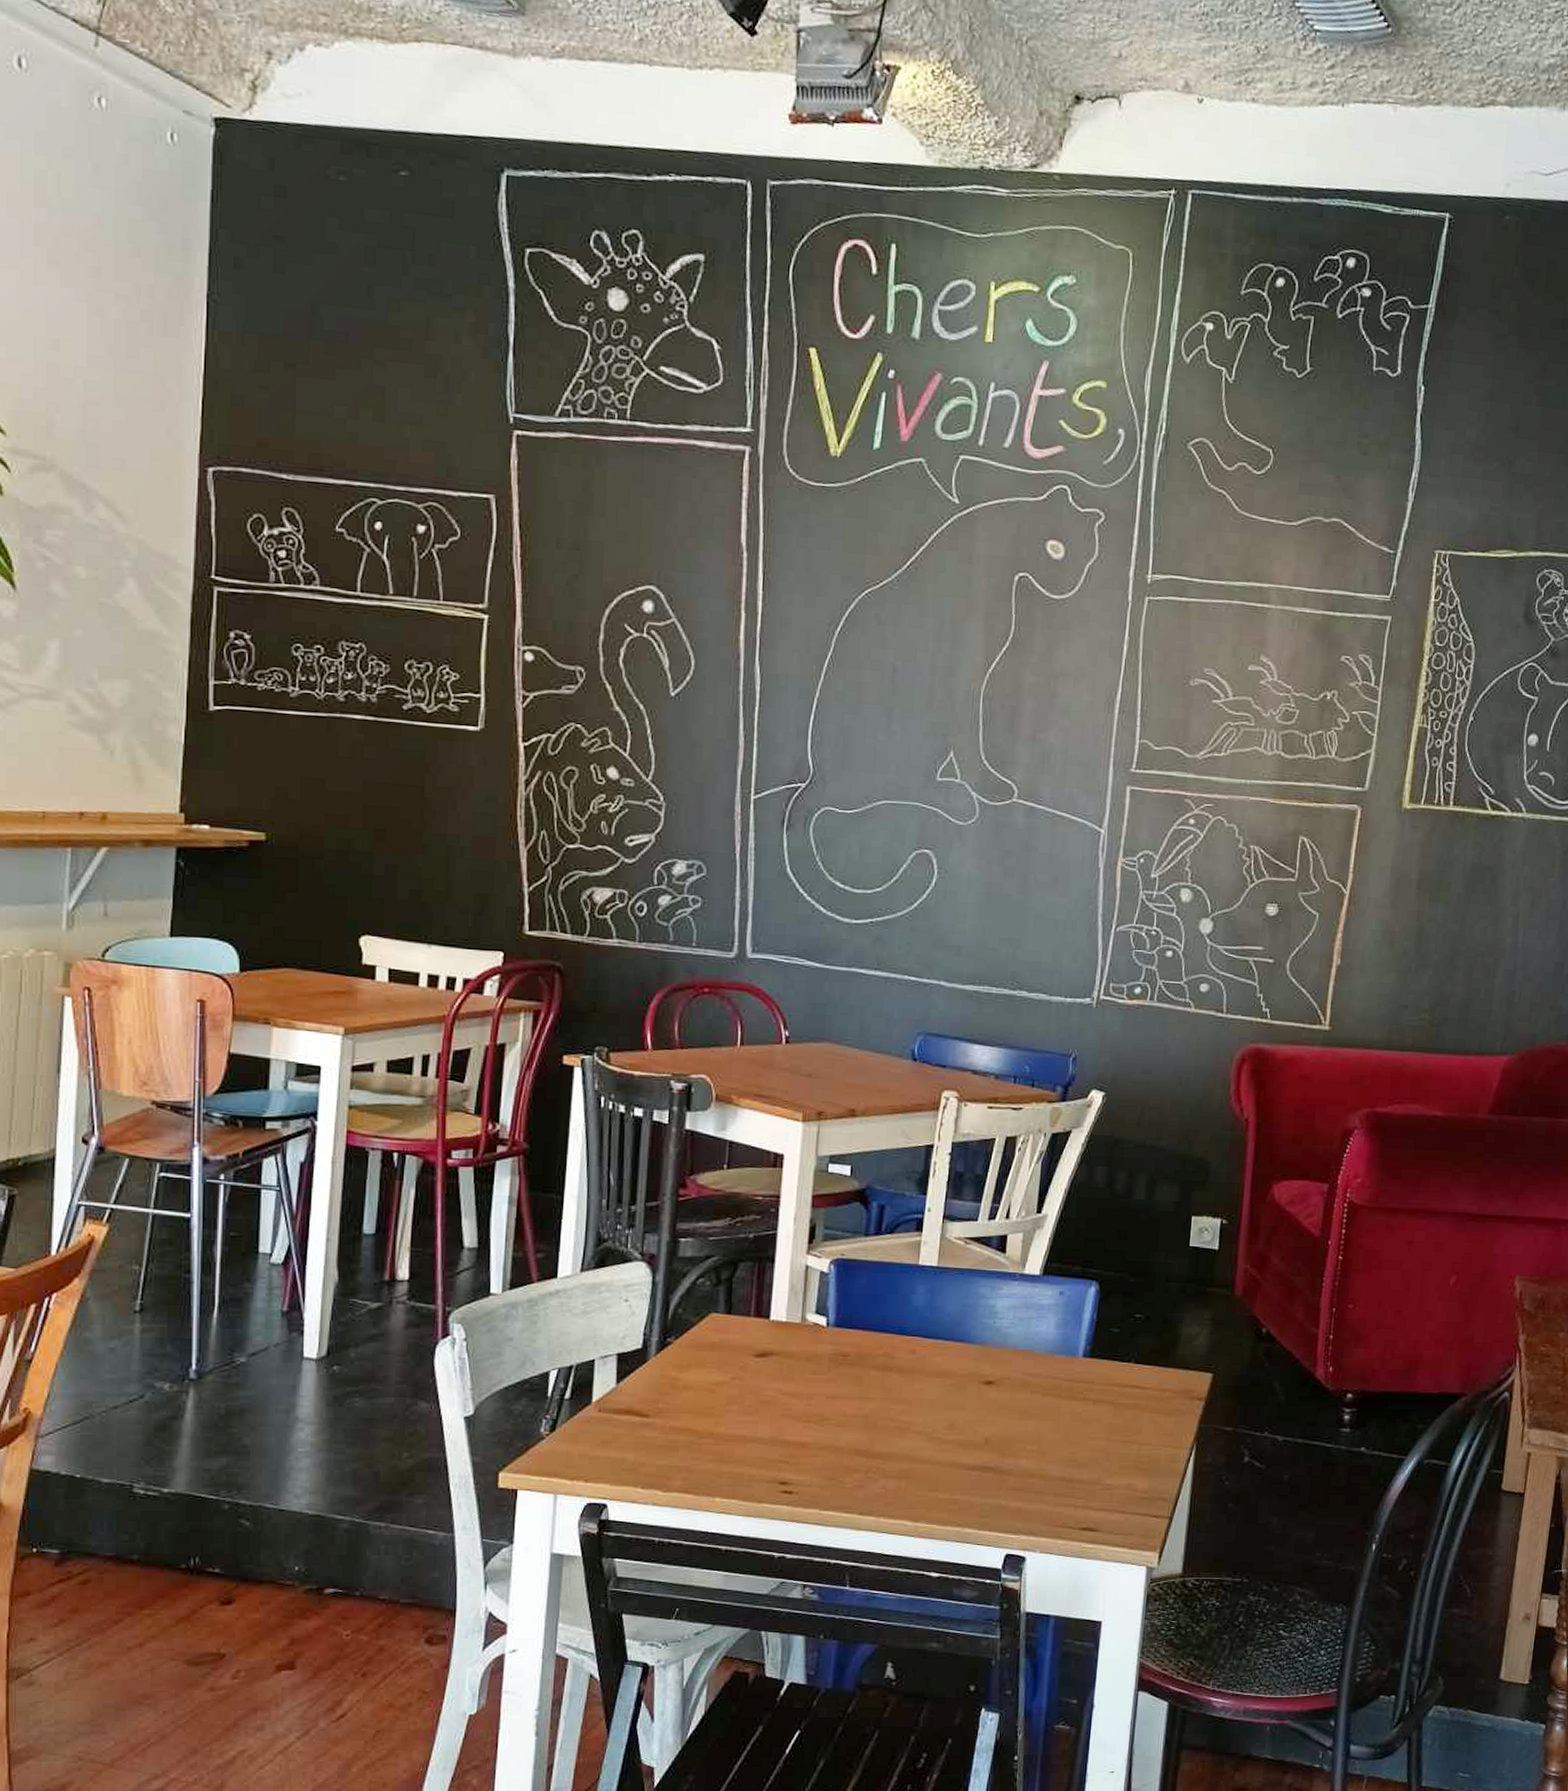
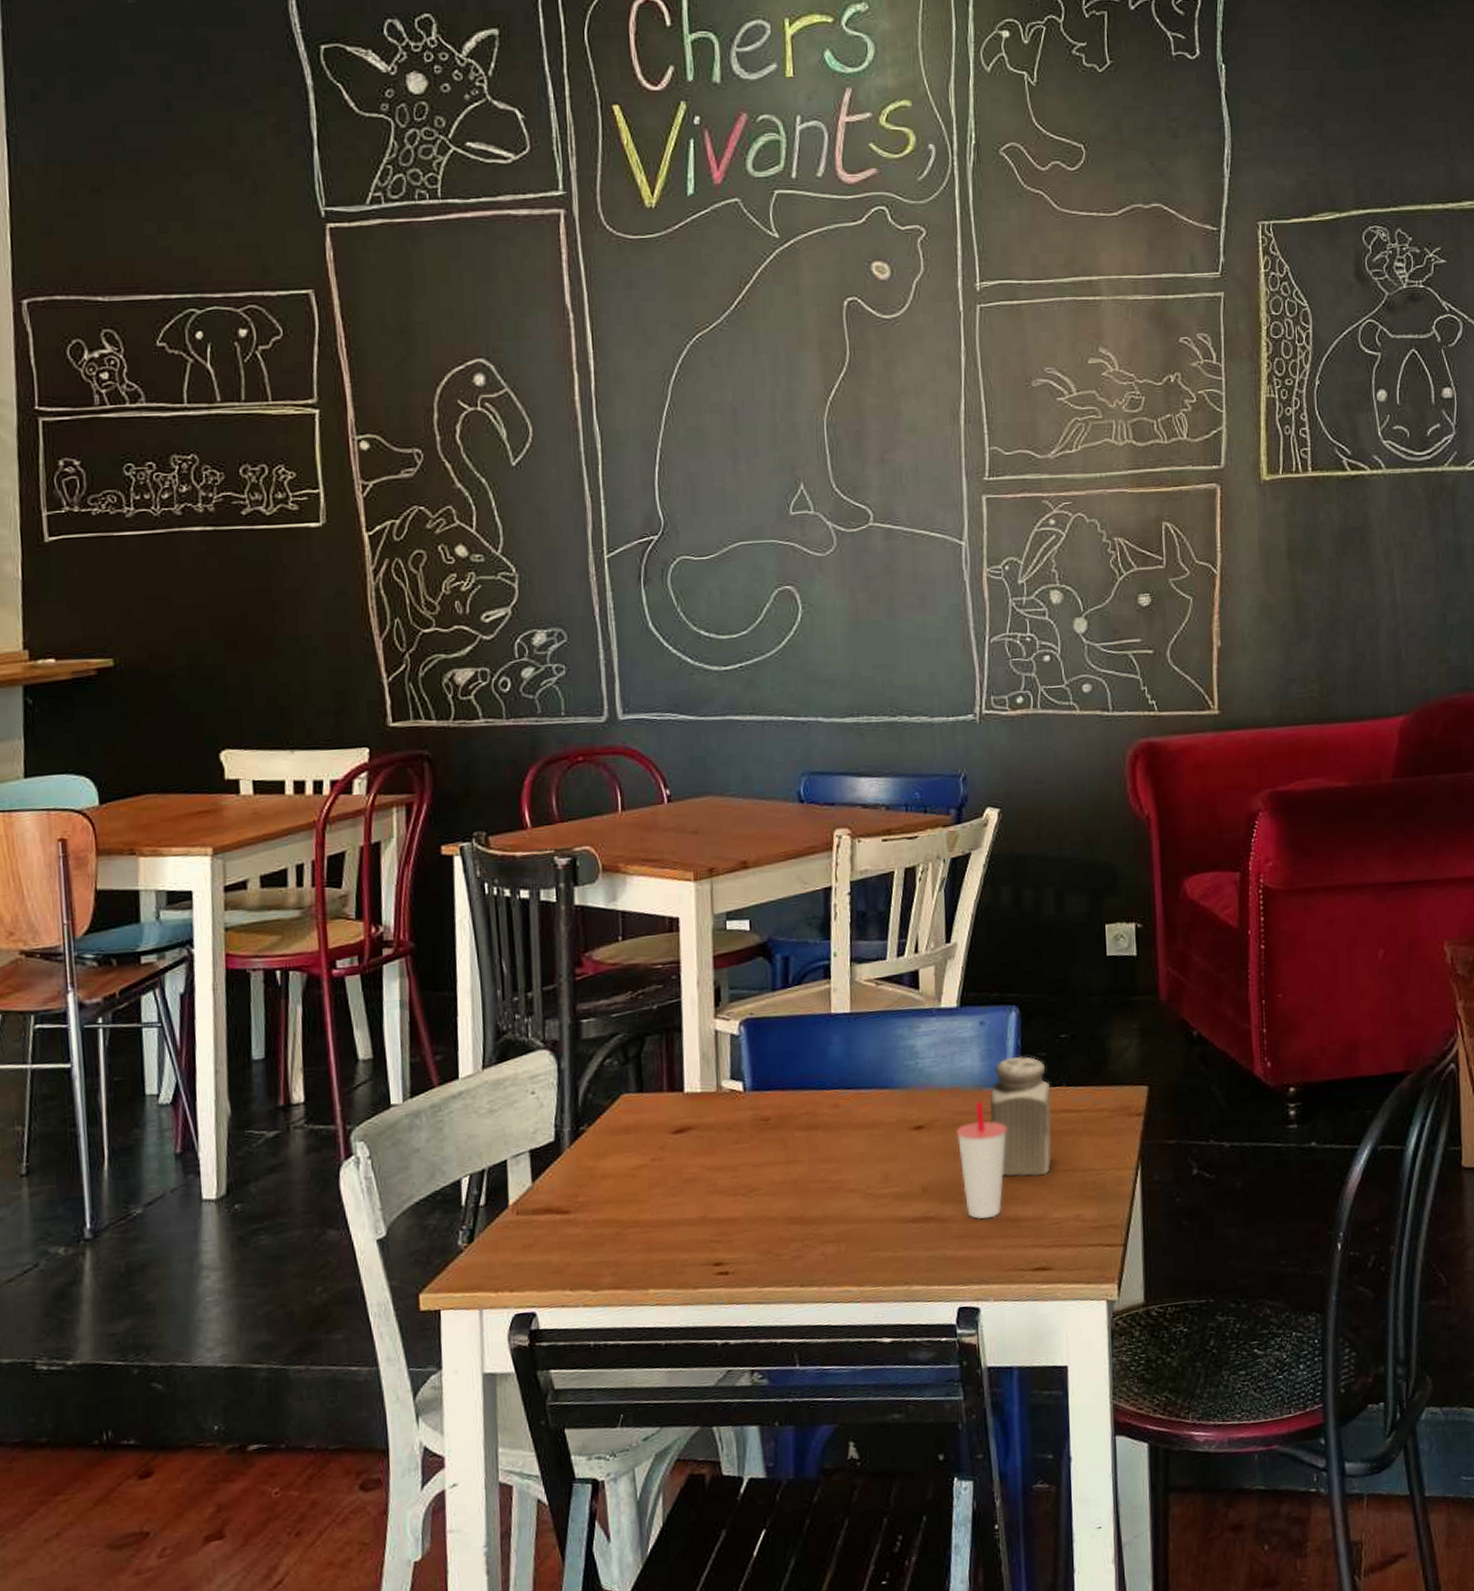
cup: none [1024,1366,1073,1476] -> present [956,1101,1007,1219]
salt shaker: none [1057,1328,1119,1444] -> present [990,1056,1052,1177]

